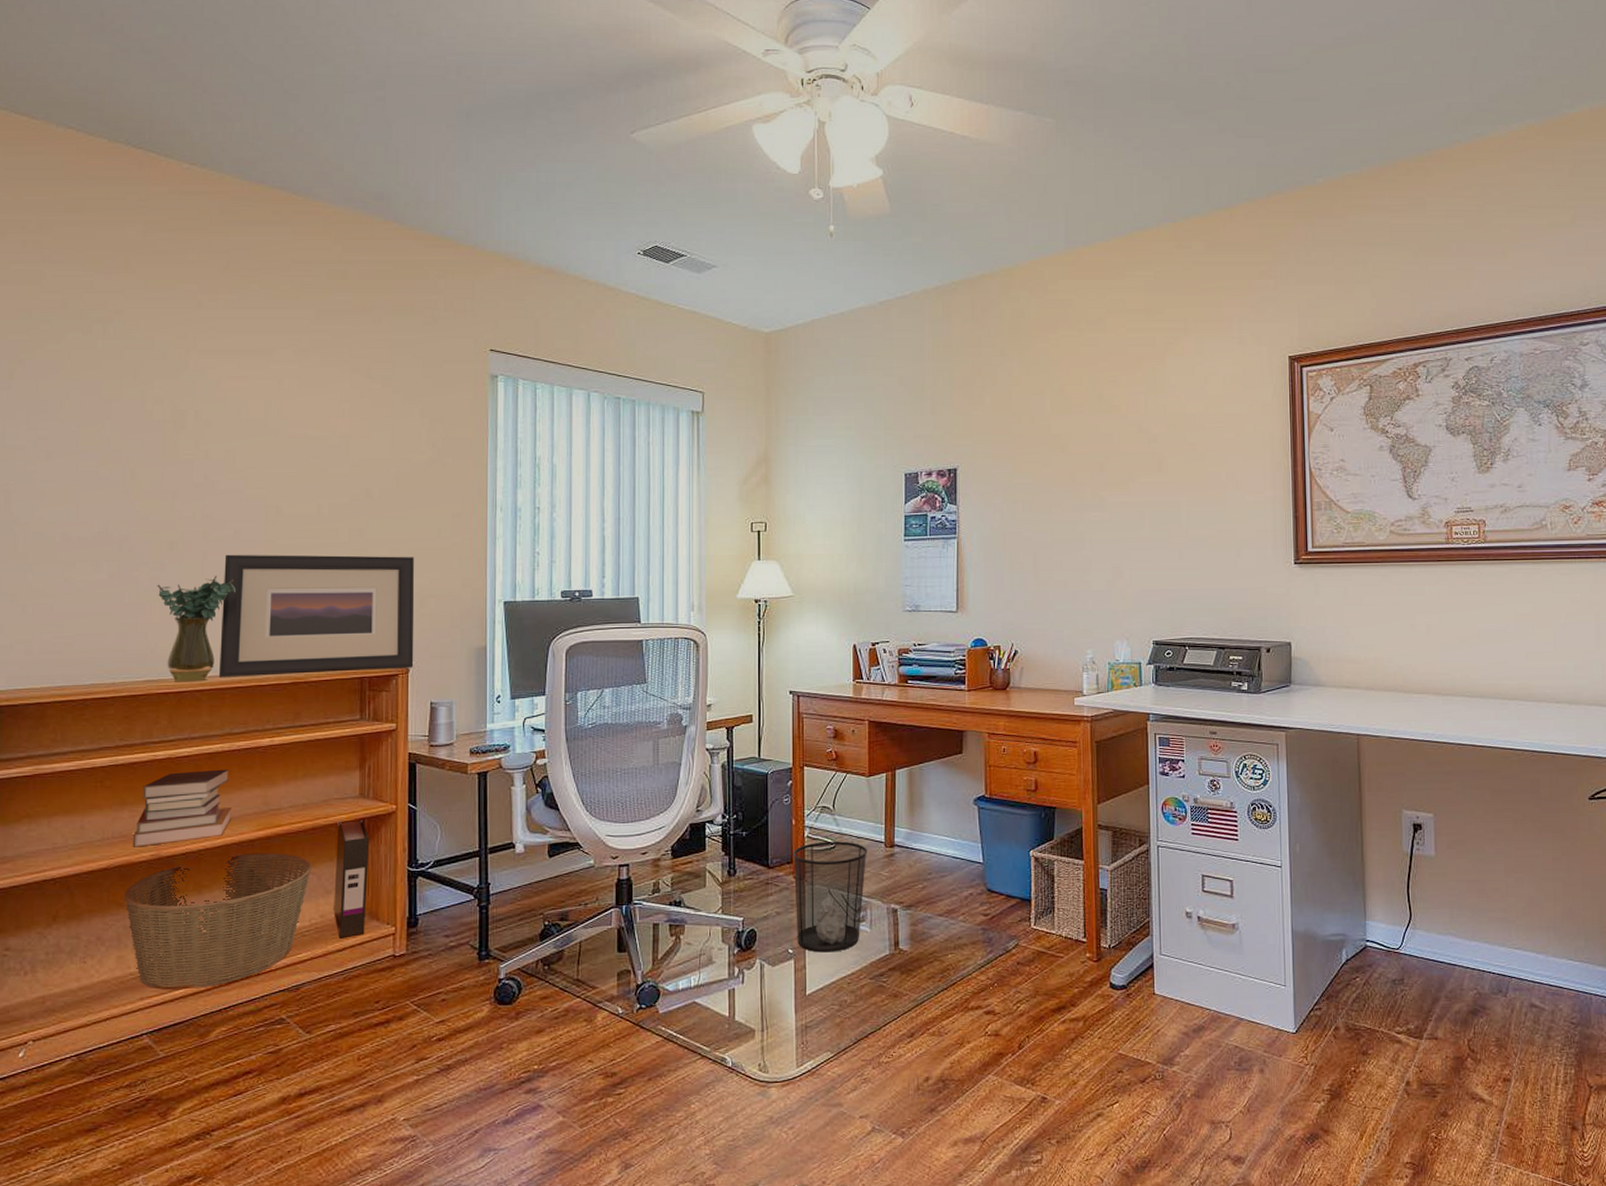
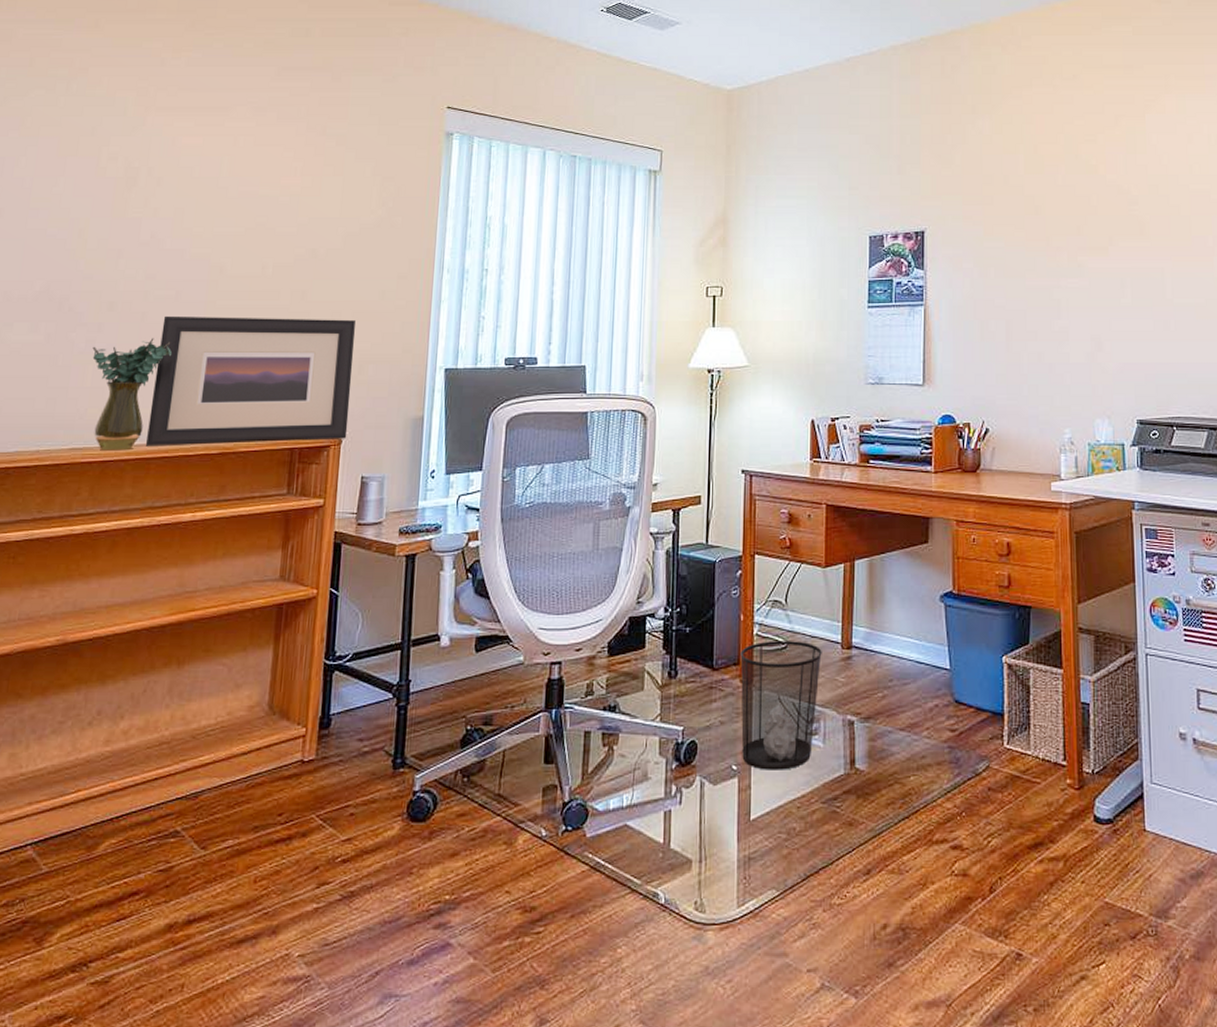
basket: present [124,853,312,991] -> none [24,641,224,795]
books: present [132,769,231,847] -> none [38,546,147,631]
binder: present [333,819,370,940] -> none [242,604,287,741]

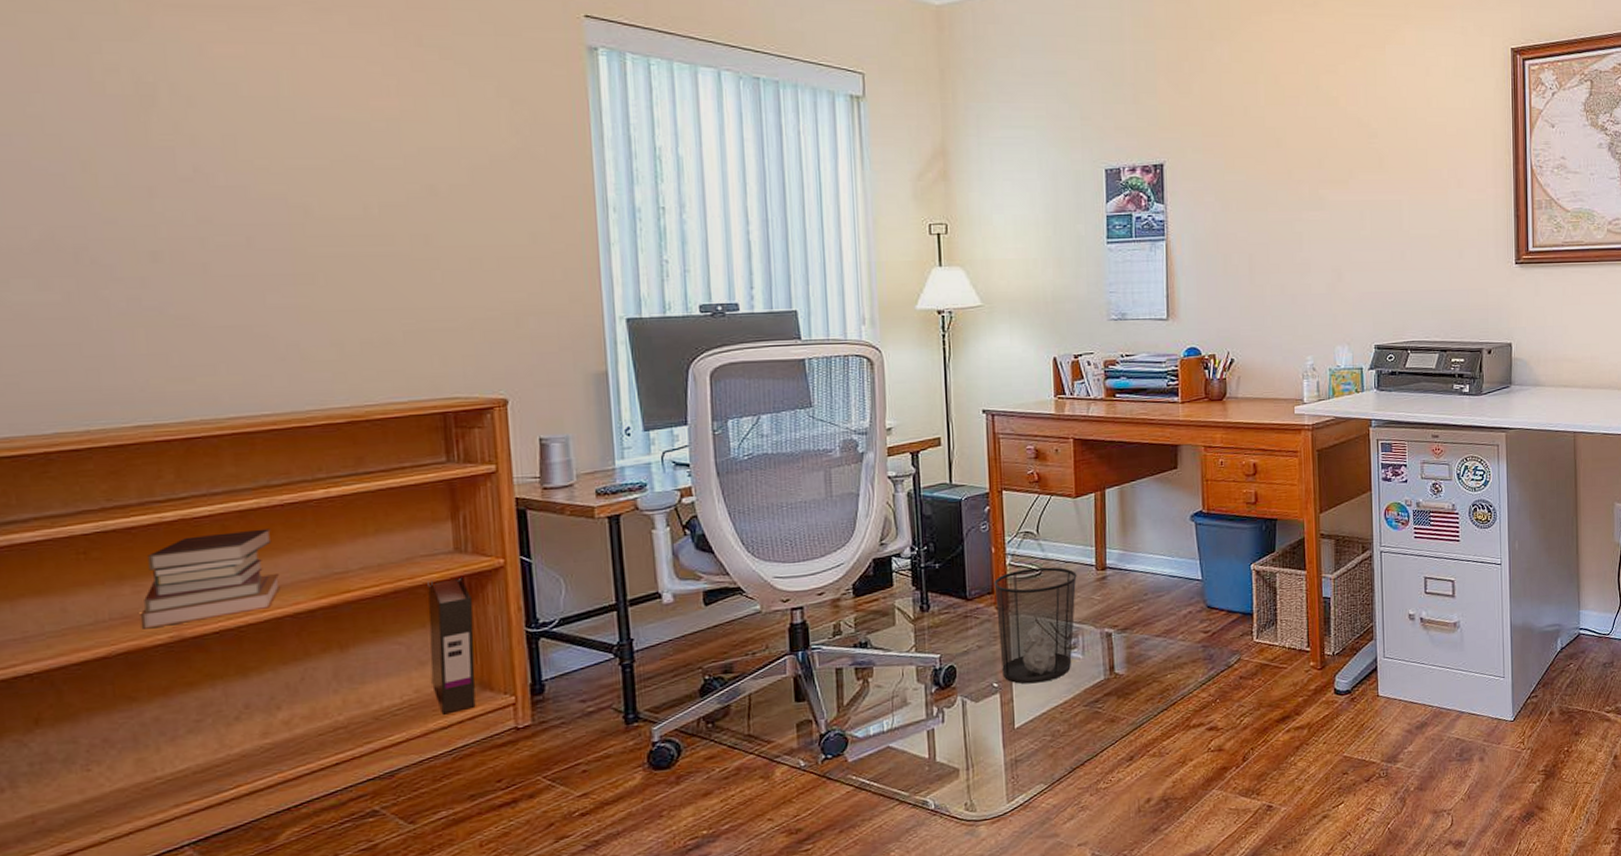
books: none [38,546,147,631] -> present [140,528,280,629]
vase: present [92,338,172,451] -> none [138,294,256,427]
picture frame: present [146,315,355,447] -> none [235,266,514,419]
binder: none [242,604,287,741] -> present [427,577,476,716]

